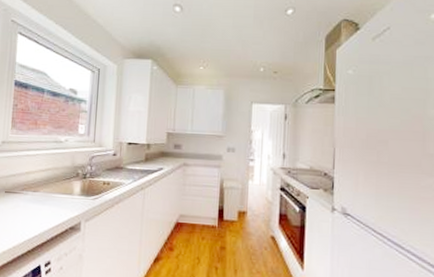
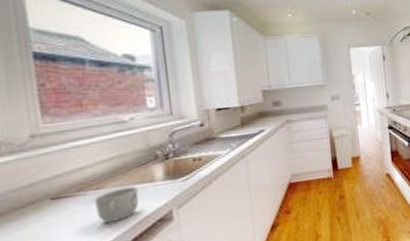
mug: none [30,194,61,221] -> present [95,186,140,223]

